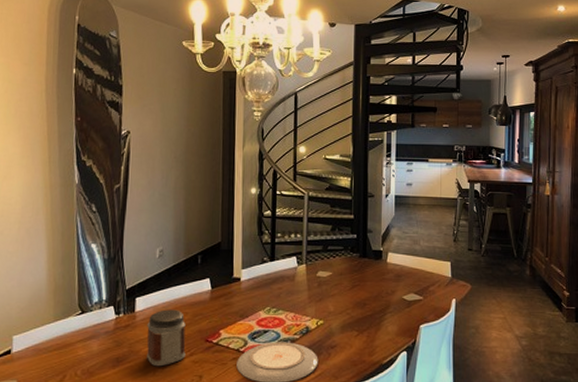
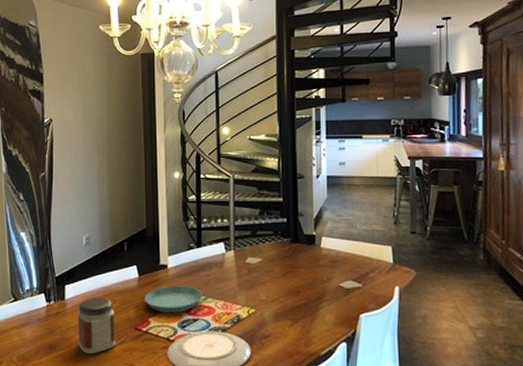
saucer: none [216,298,273,324] -> present [144,286,202,313]

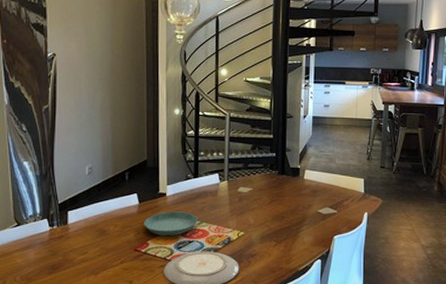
jar: present [77,297,116,355] -> none [79,222,116,273]

